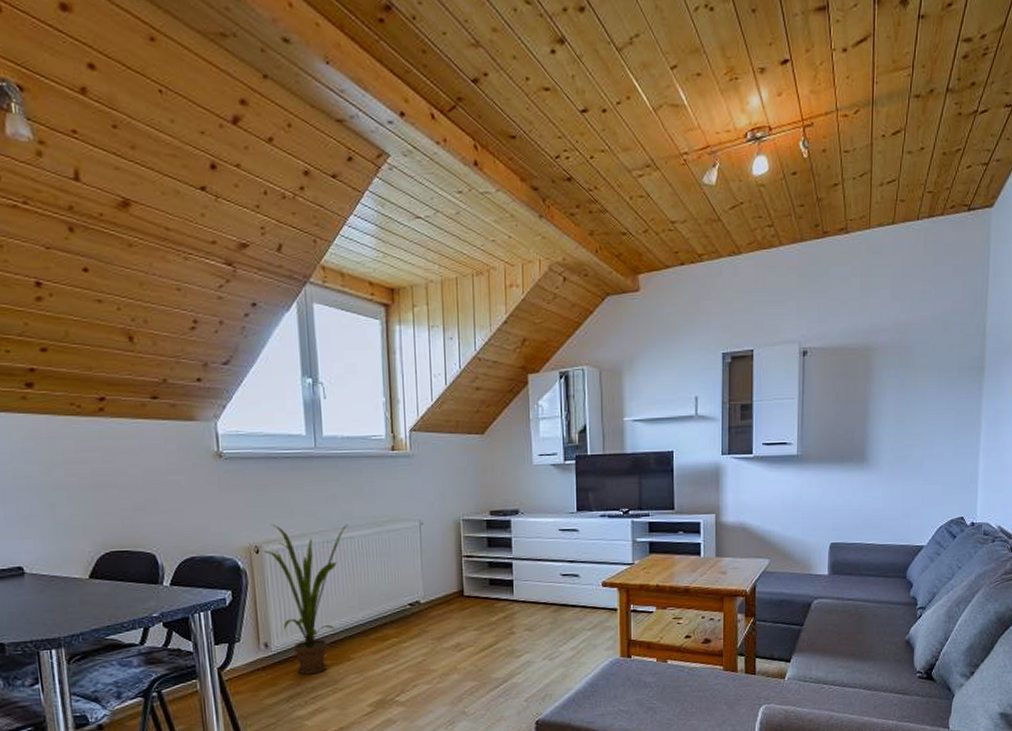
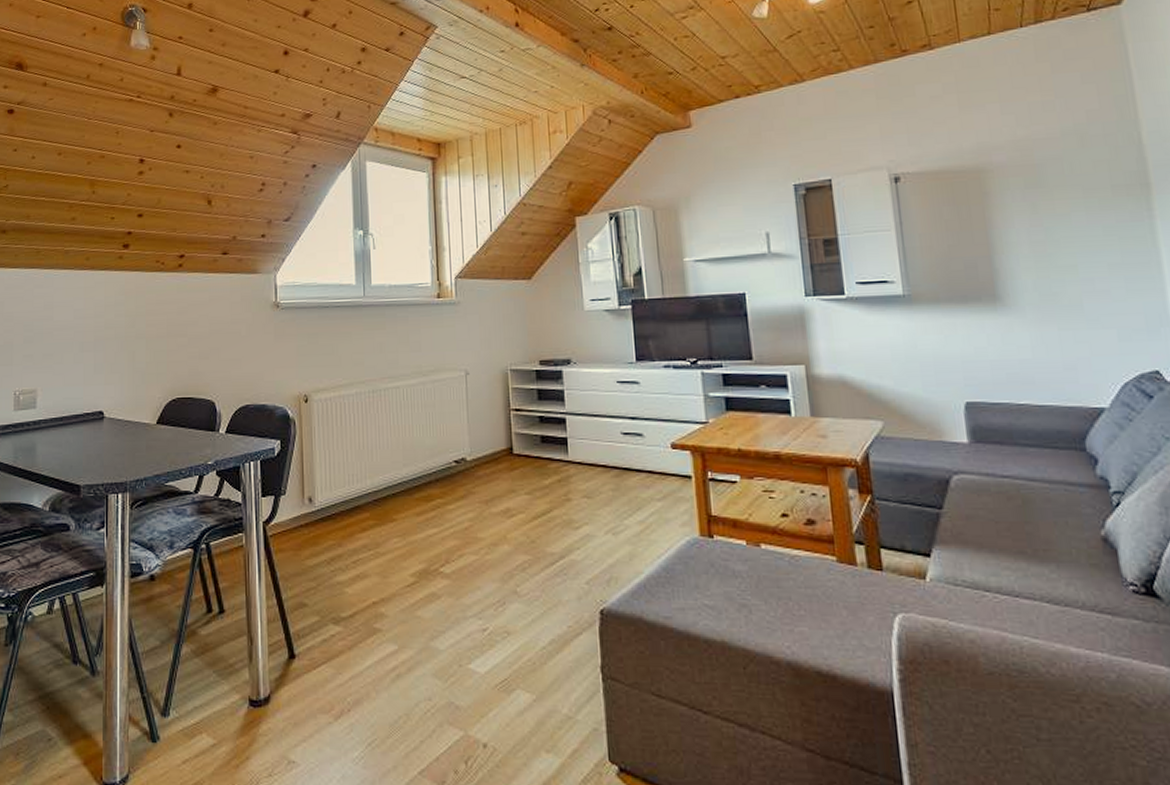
house plant: present [265,524,348,675] -> none [313,373,394,535]

